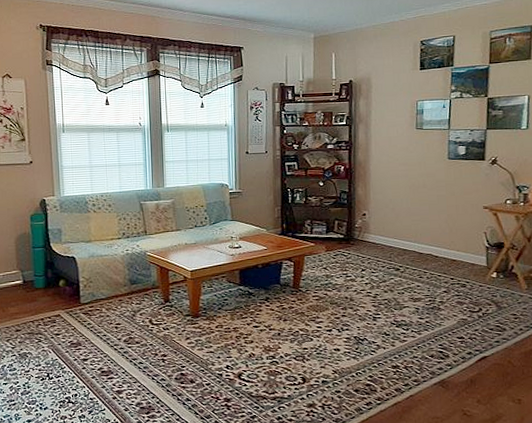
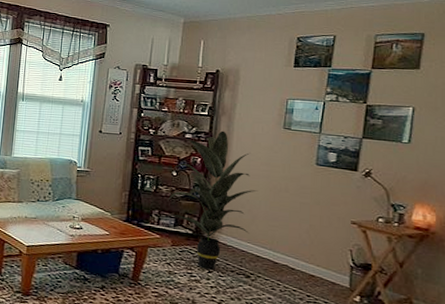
indoor plant: none [317,138,399,268] -> present [167,130,258,270]

